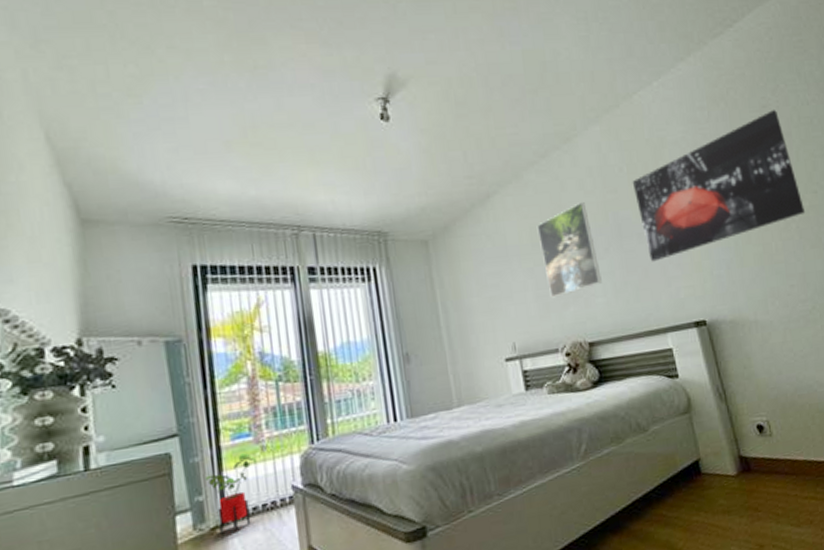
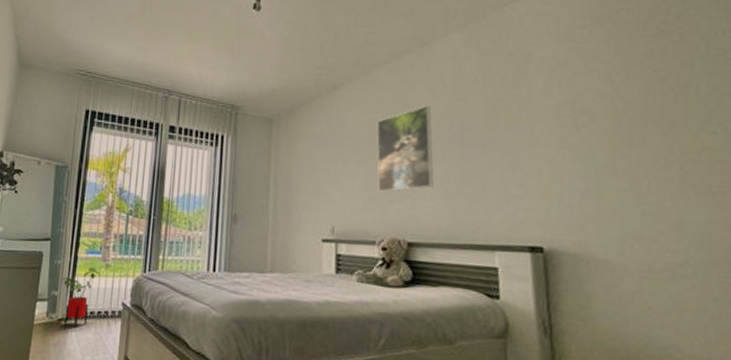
wall art: present [632,109,806,262] -> none [485,35,696,177]

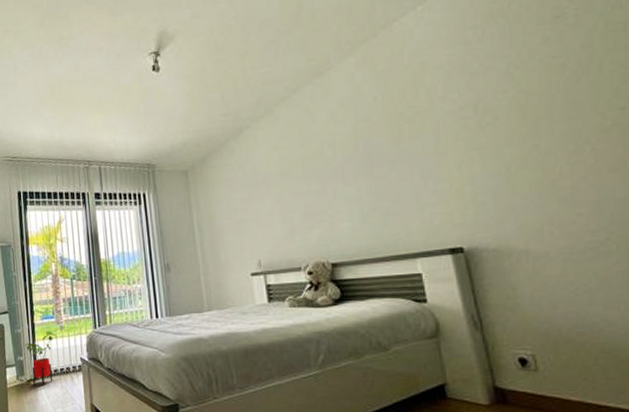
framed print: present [376,106,434,193] -> none [285,132,349,222]

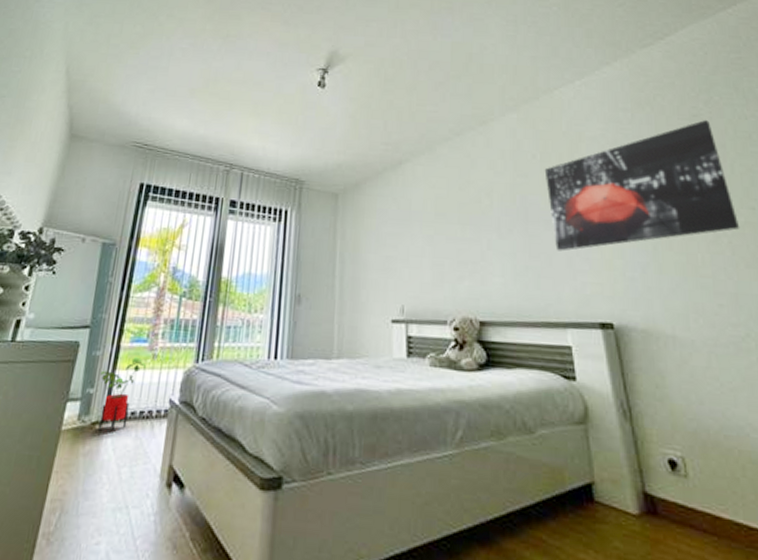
wall art: none [387,18,606,188] -> present [544,119,740,252]

